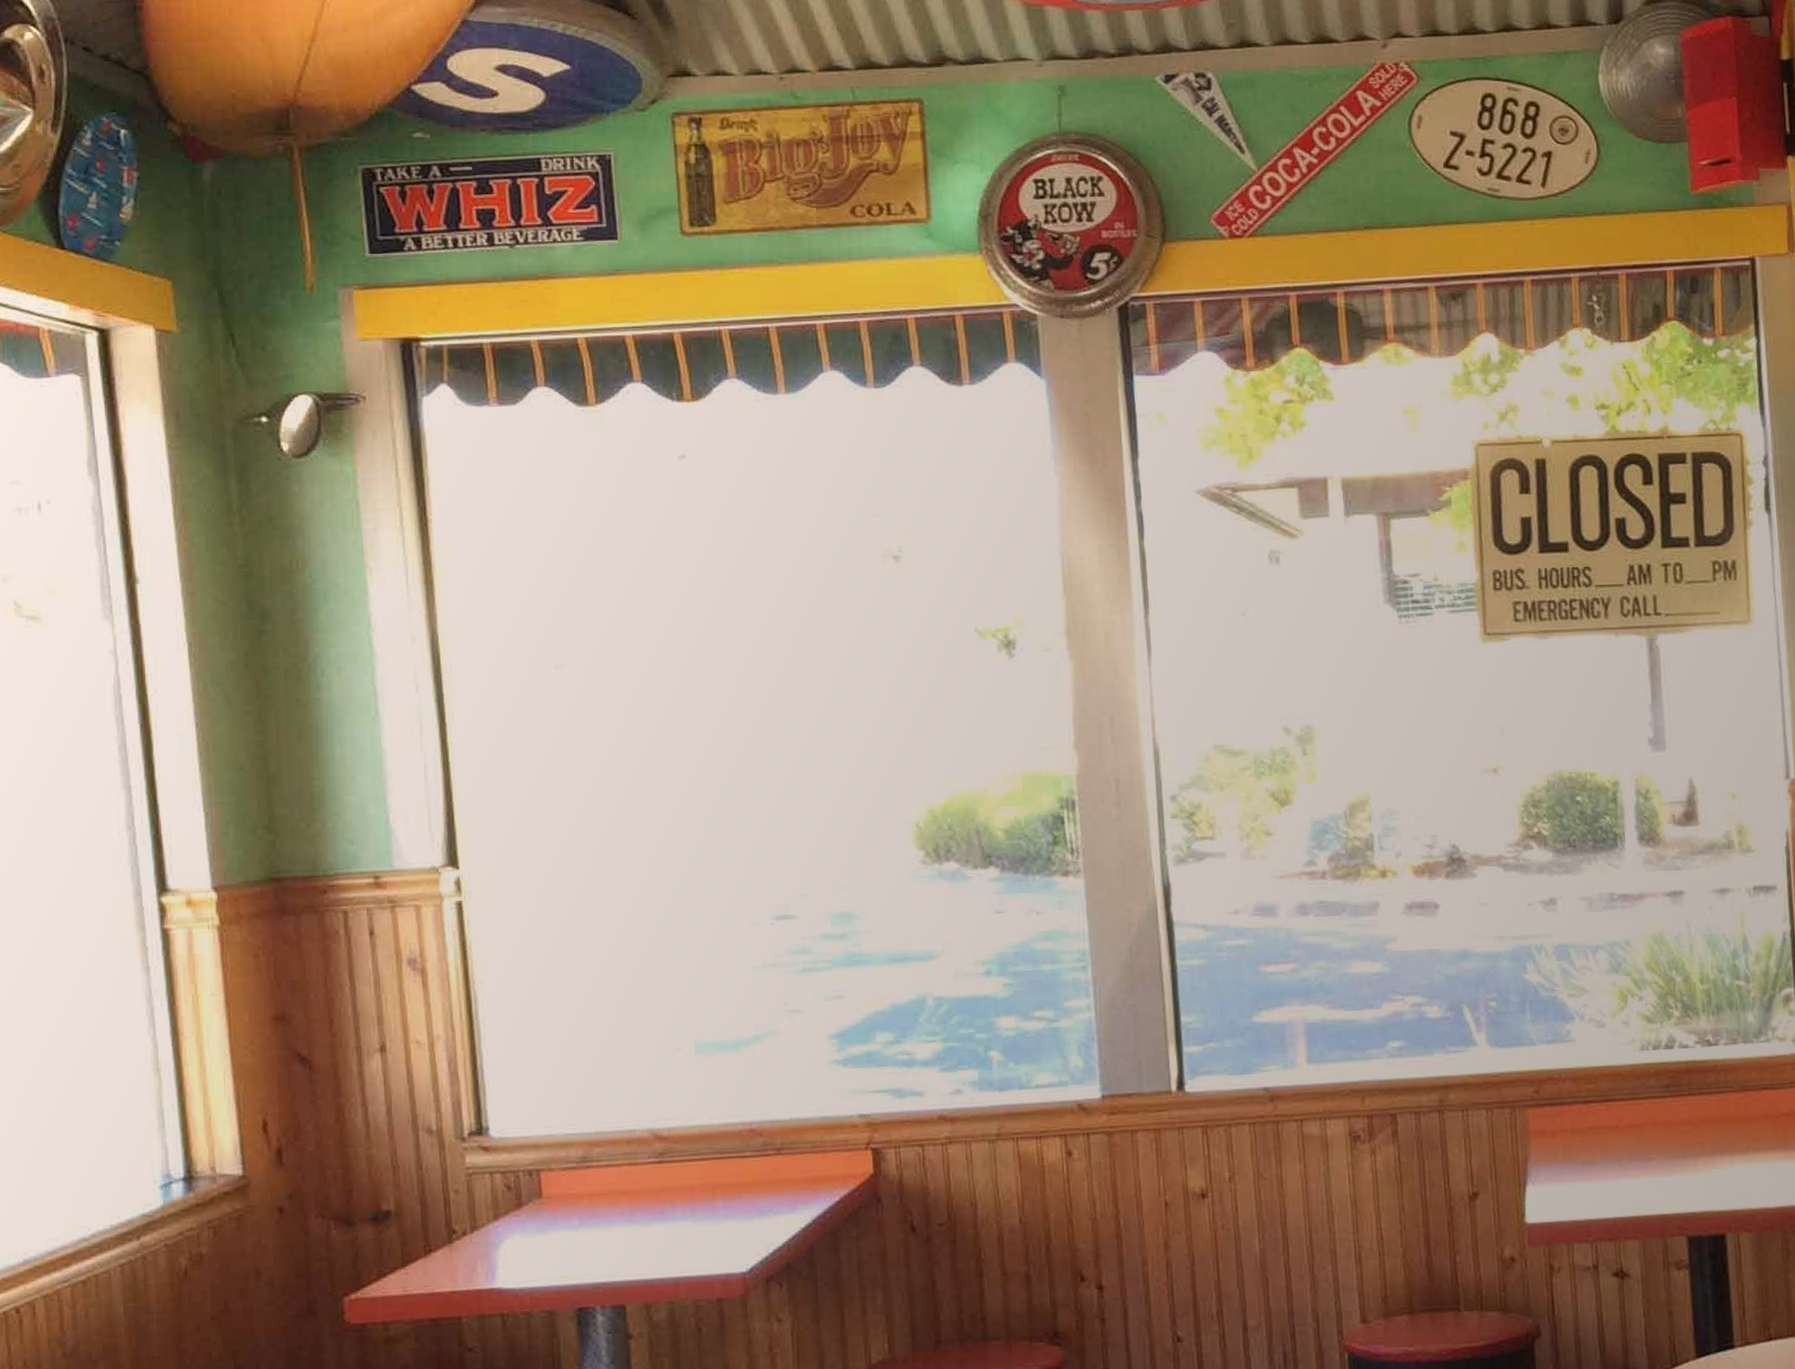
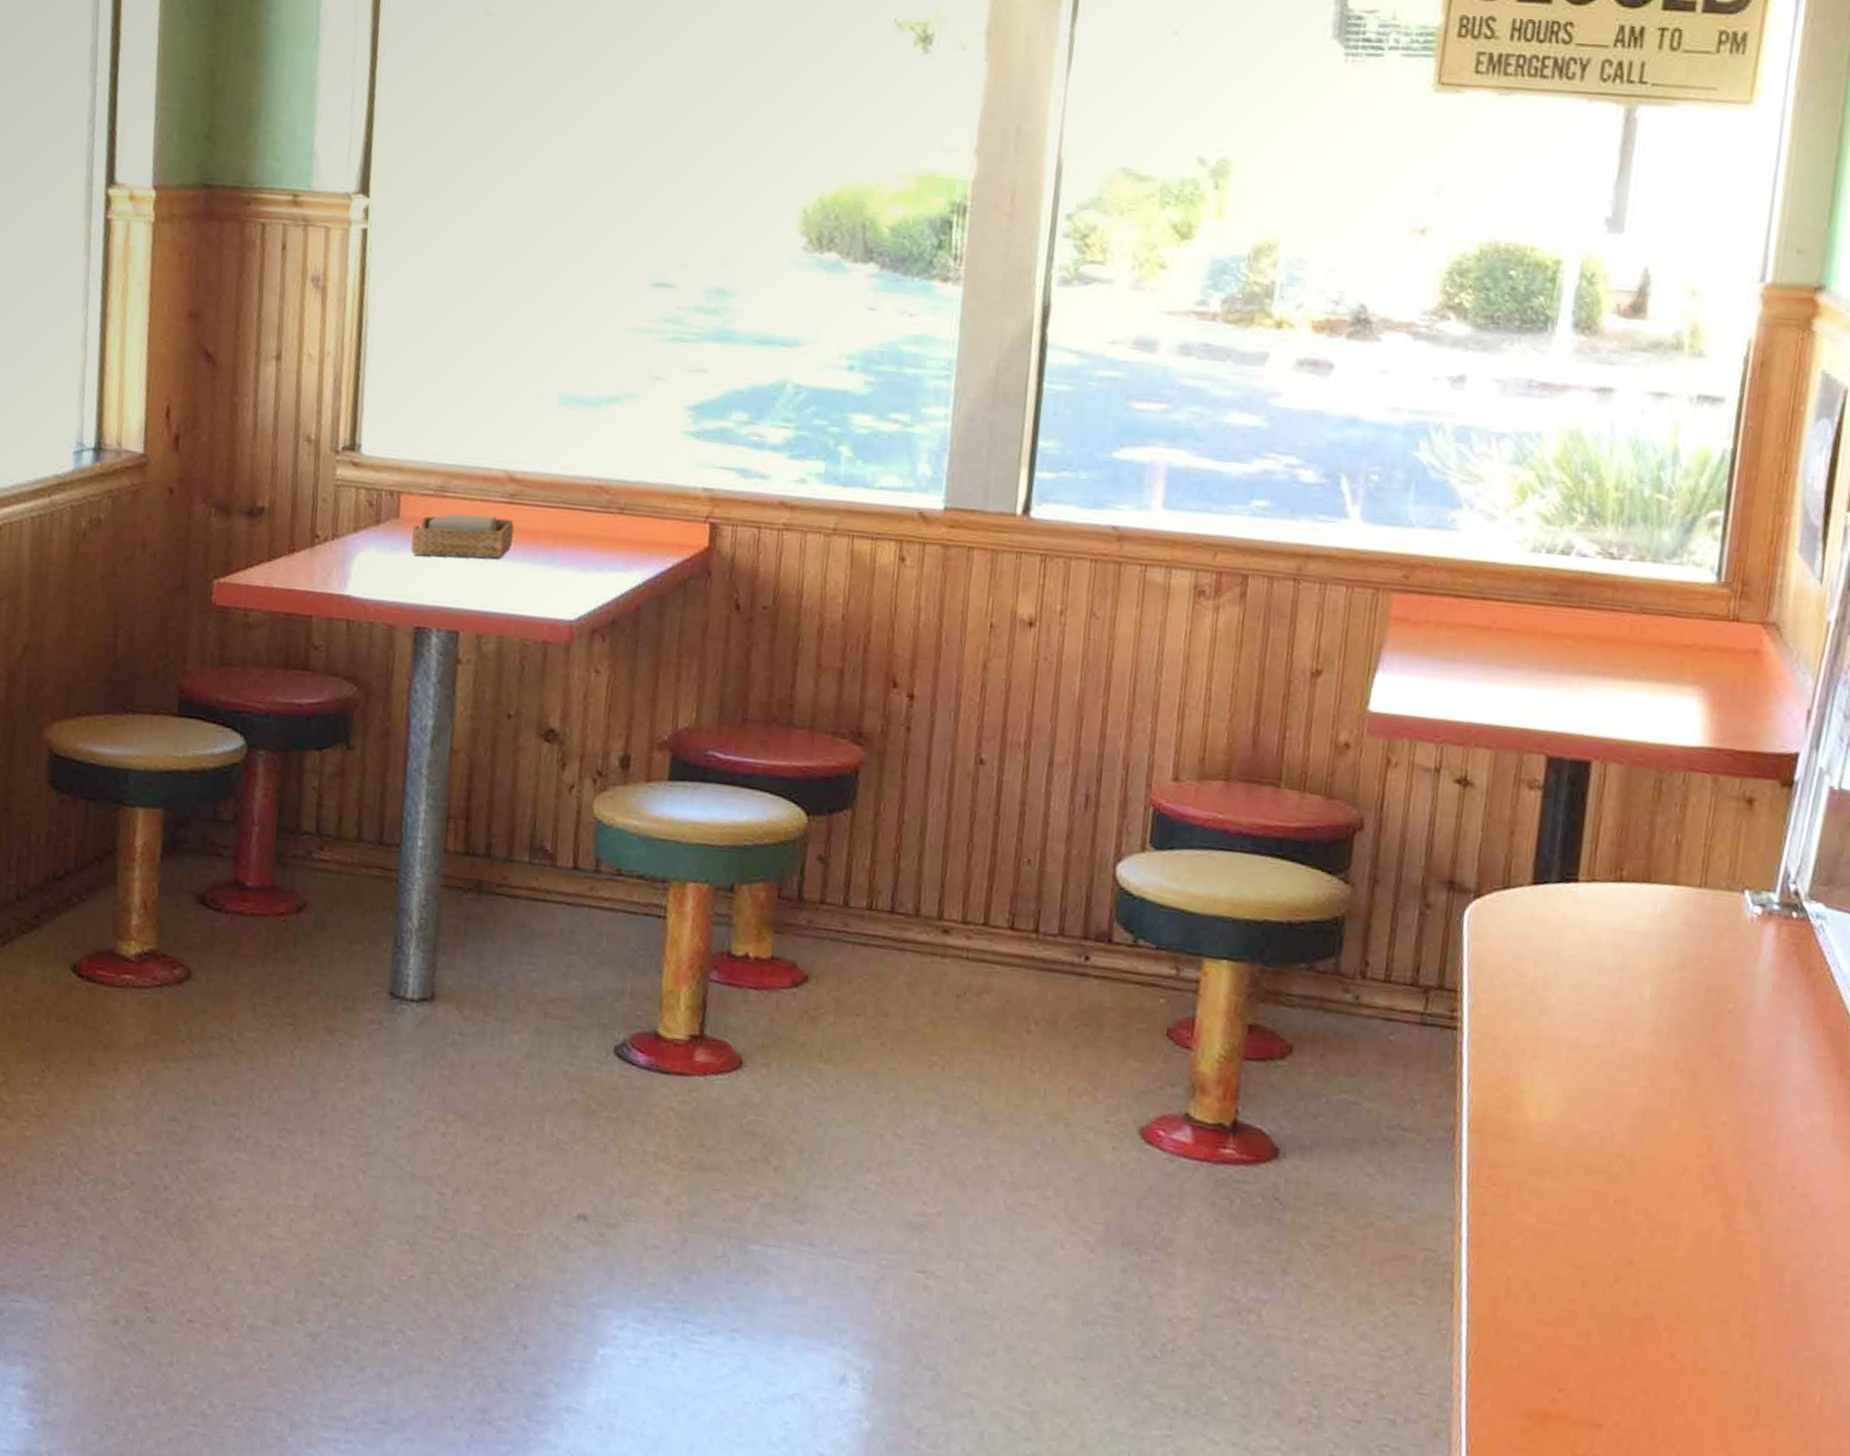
napkin holder: none [559,1179,669,1233] -> present [411,514,514,559]

